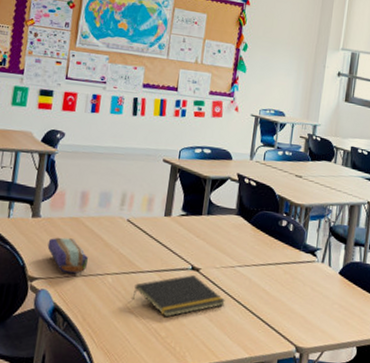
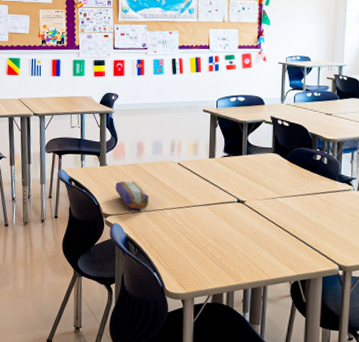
notepad: present [132,274,225,318] -> none [189,206,270,243]

